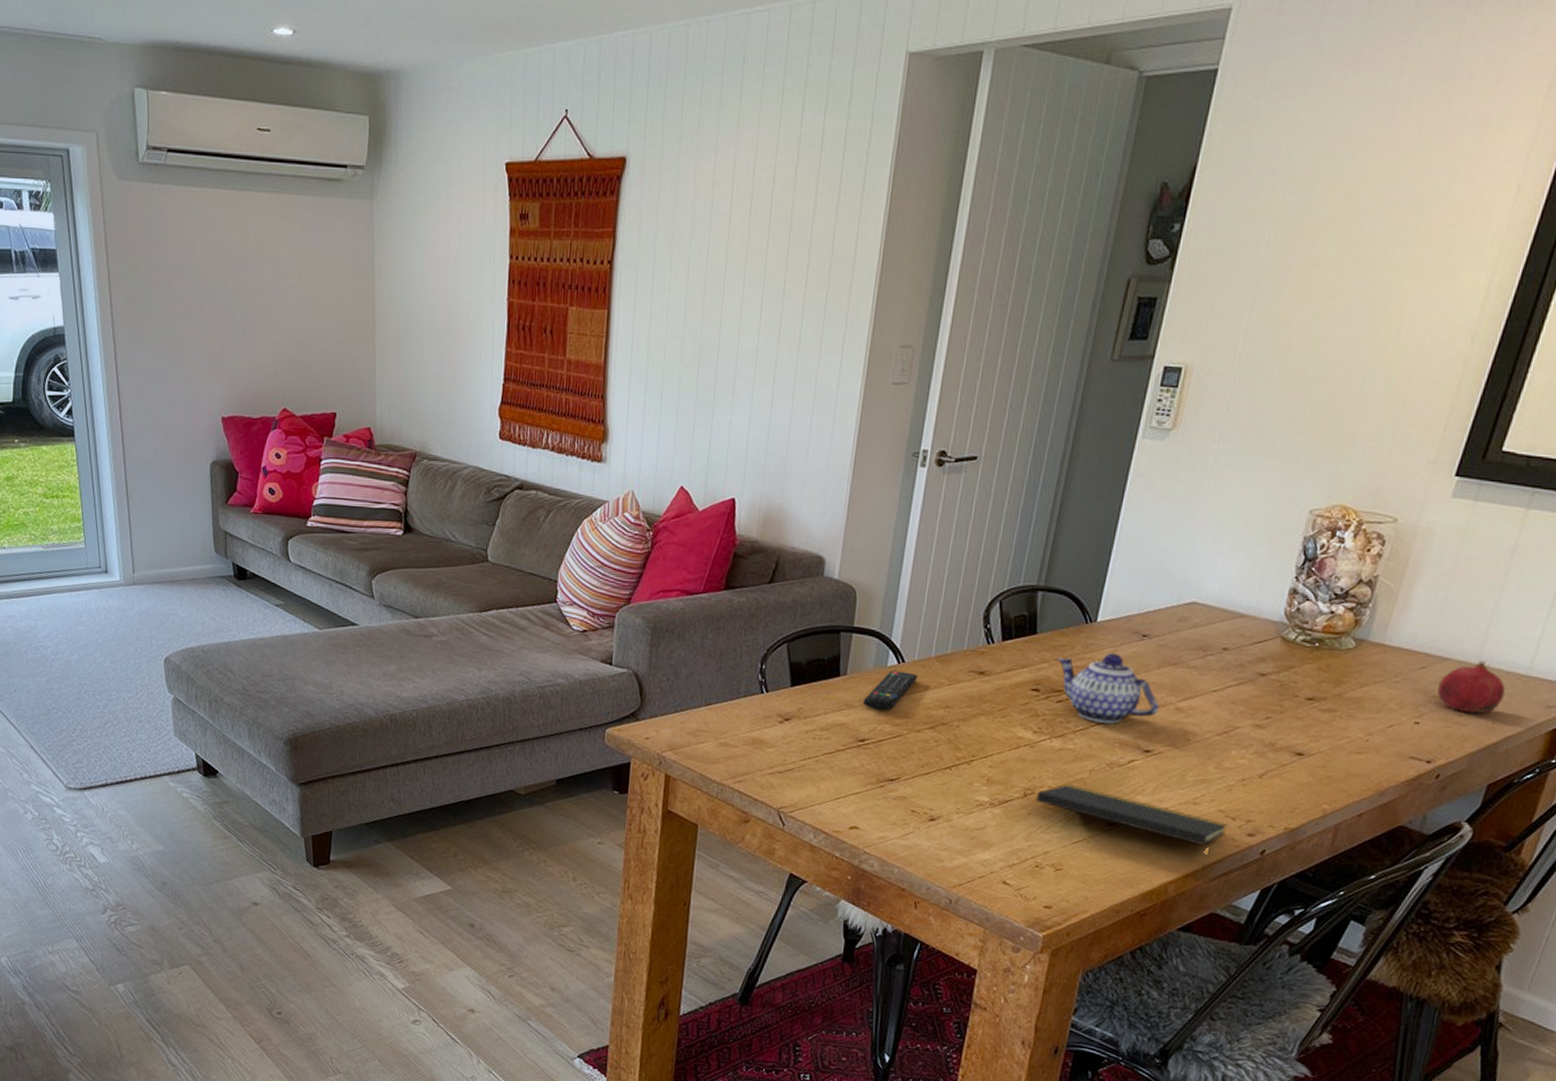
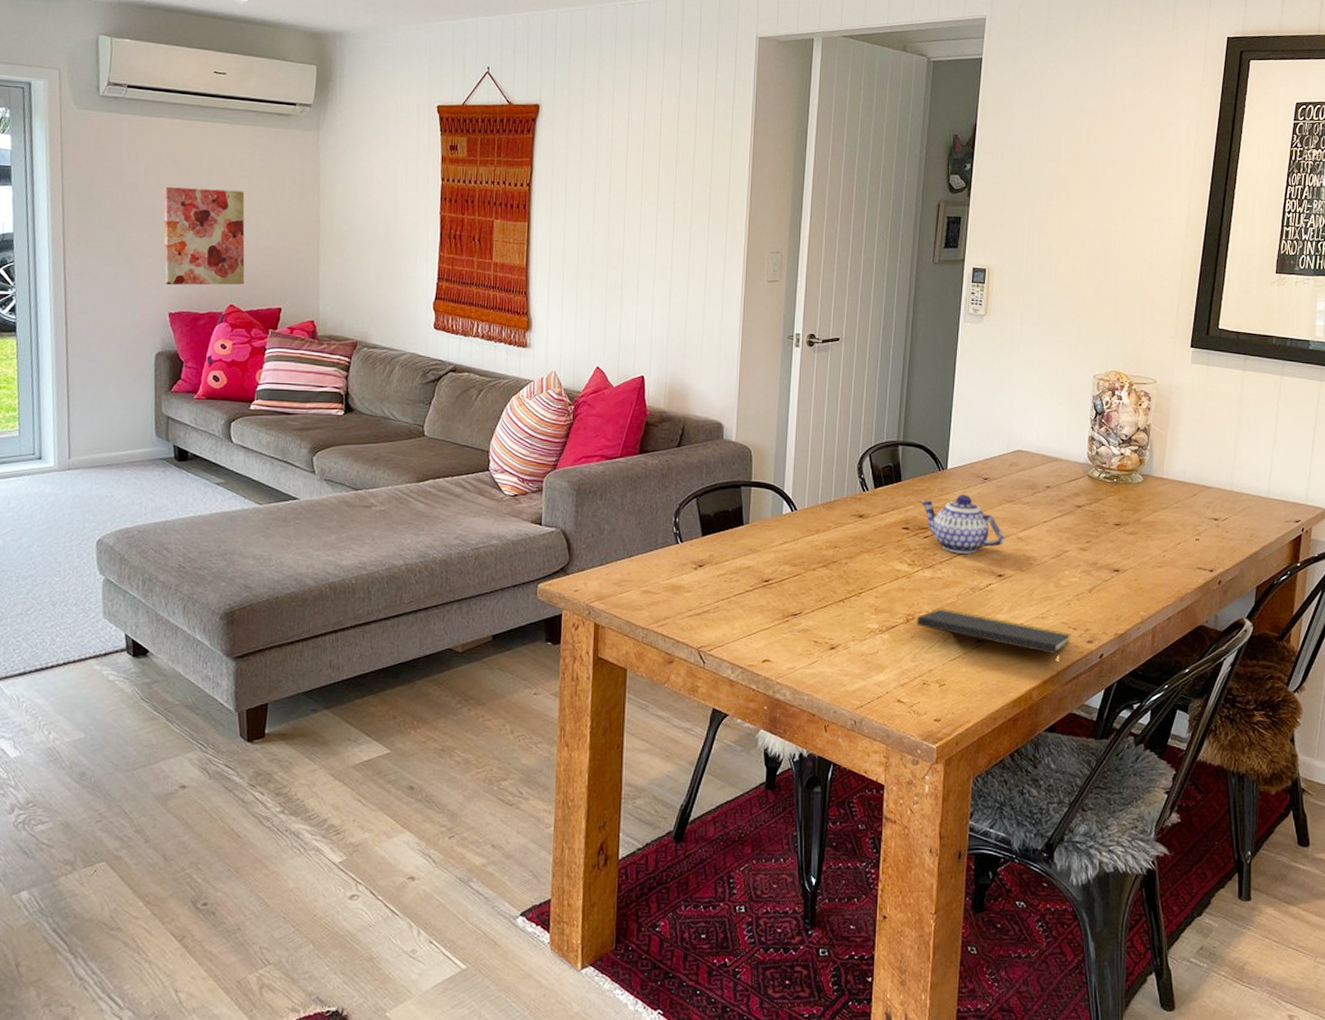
wall art: none [210,271,298,386] -> present [163,187,245,286]
remote control: present [862,670,918,711] -> none [764,518,809,554]
fruit: present [1436,660,1506,714] -> none [1207,487,1255,529]

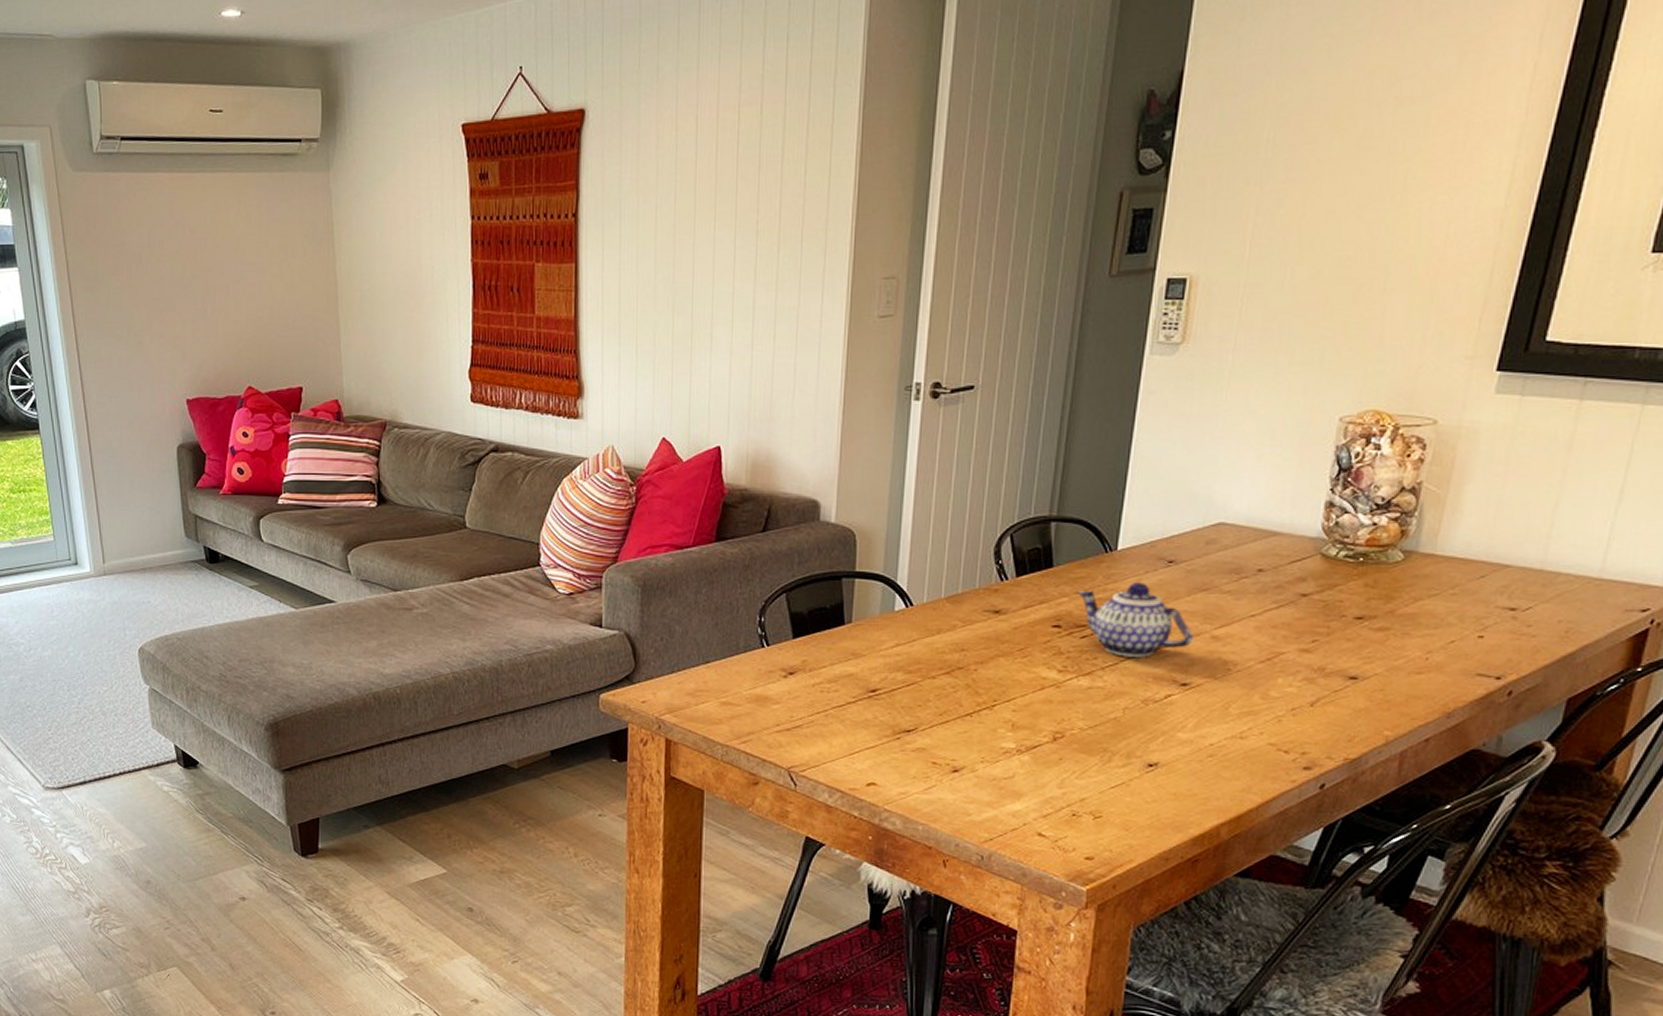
wall art: present [163,187,245,286] -> none [169,252,261,368]
notepad: present [916,608,1071,673] -> none [1066,724,1281,806]

